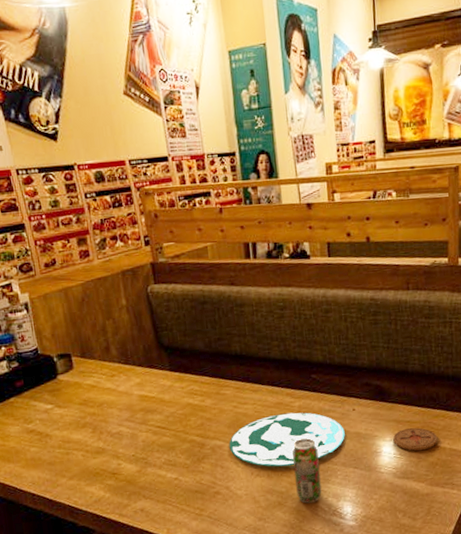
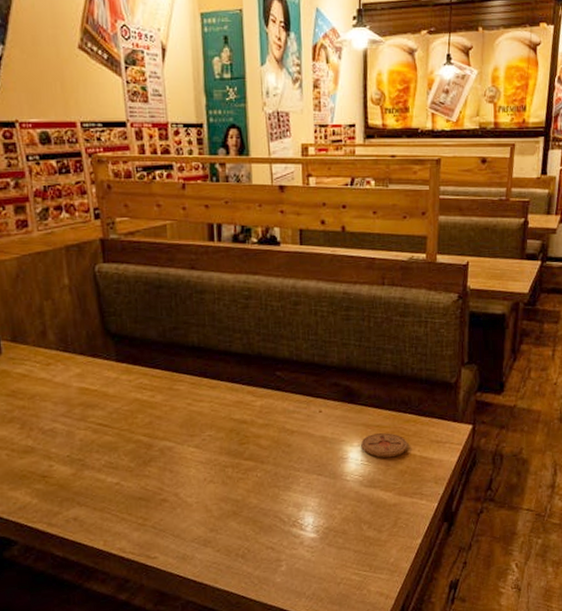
plate: present [229,412,345,467] -> none [180,412,310,472]
beverage can: present [292,438,322,504] -> none [251,441,282,513]

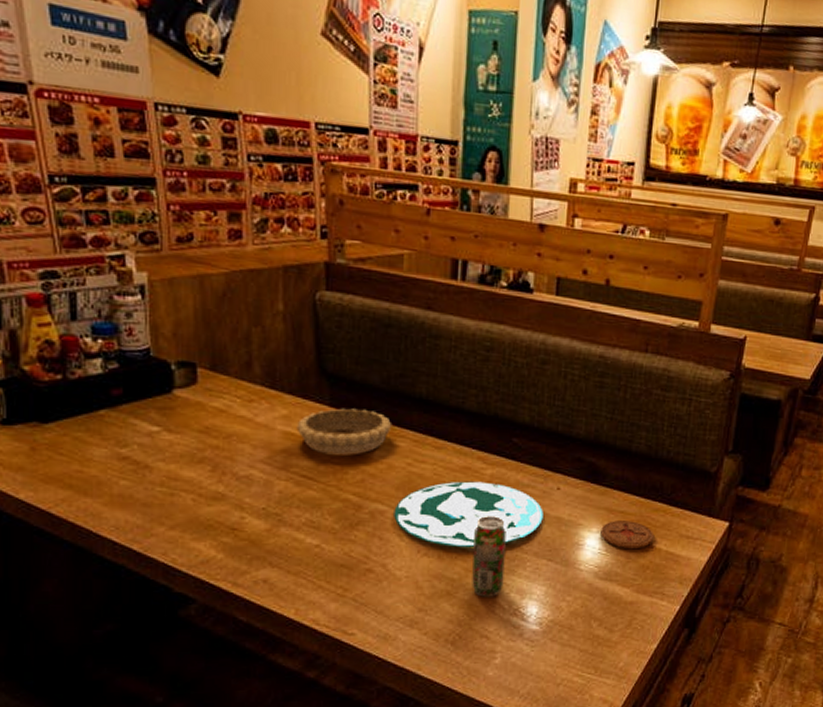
decorative bowl: none [89,361,171,403] -> present [296,408,392,455]
plate: none [180,412,310,472] -> present [394,481,543,547]
beverage can: none [251,441,282,513] -> present [472,516,506,597]

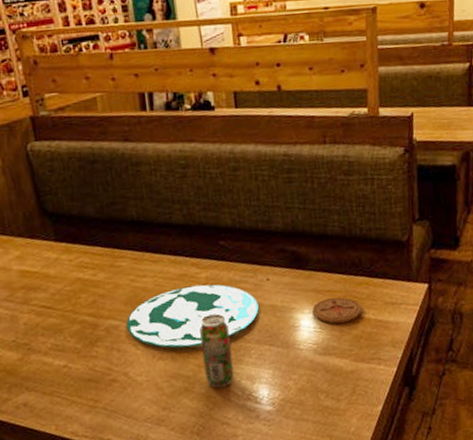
decorative bowl: present [296,408,392,455] -> none [29,238,112,284]

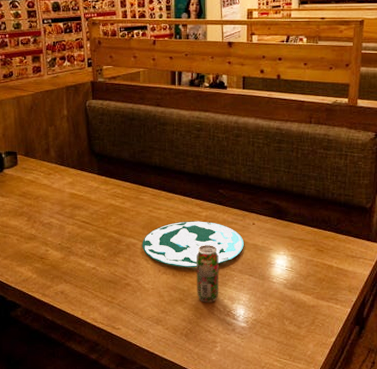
coaster: present [312,297,362,324] -> none [286,246,327,267]

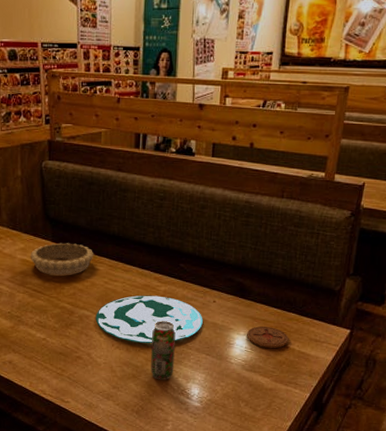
decorative bowl: none [78,175,138,207] -> present [30,242,94,276]
coaster: none [286,246,327,267] -> present [247,326,289,349]

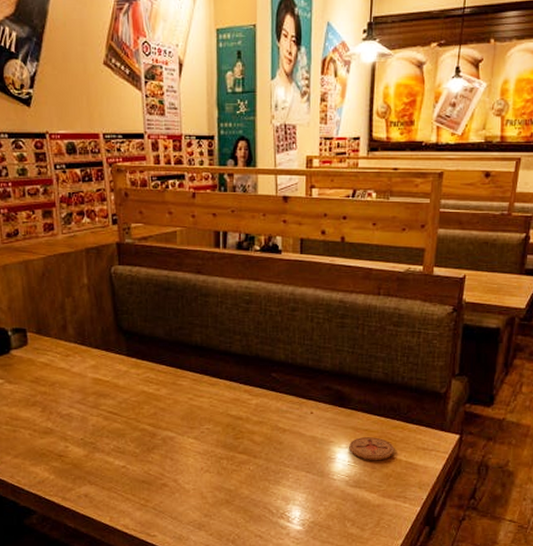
decorative bowl: present [30,242,94,276] -> none [102,357,176,394]
plate: present [95,295,203,343] -> none [181,410,300,464]
beverage can: present [151,321,176,380] -> none [245,438,271,504]

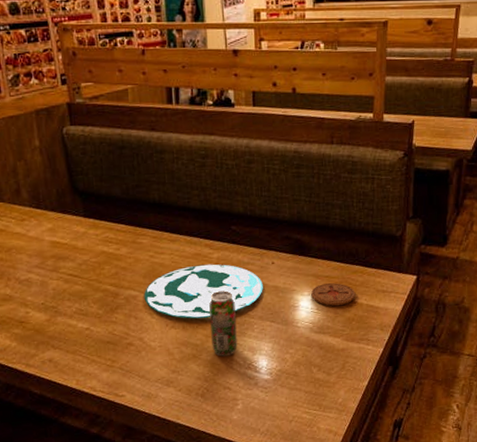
plate: none [181,410,300,464] -> present [144,264,263,319]
beverage can: none [245,438,271,504] -> present [209,290,238,357]

